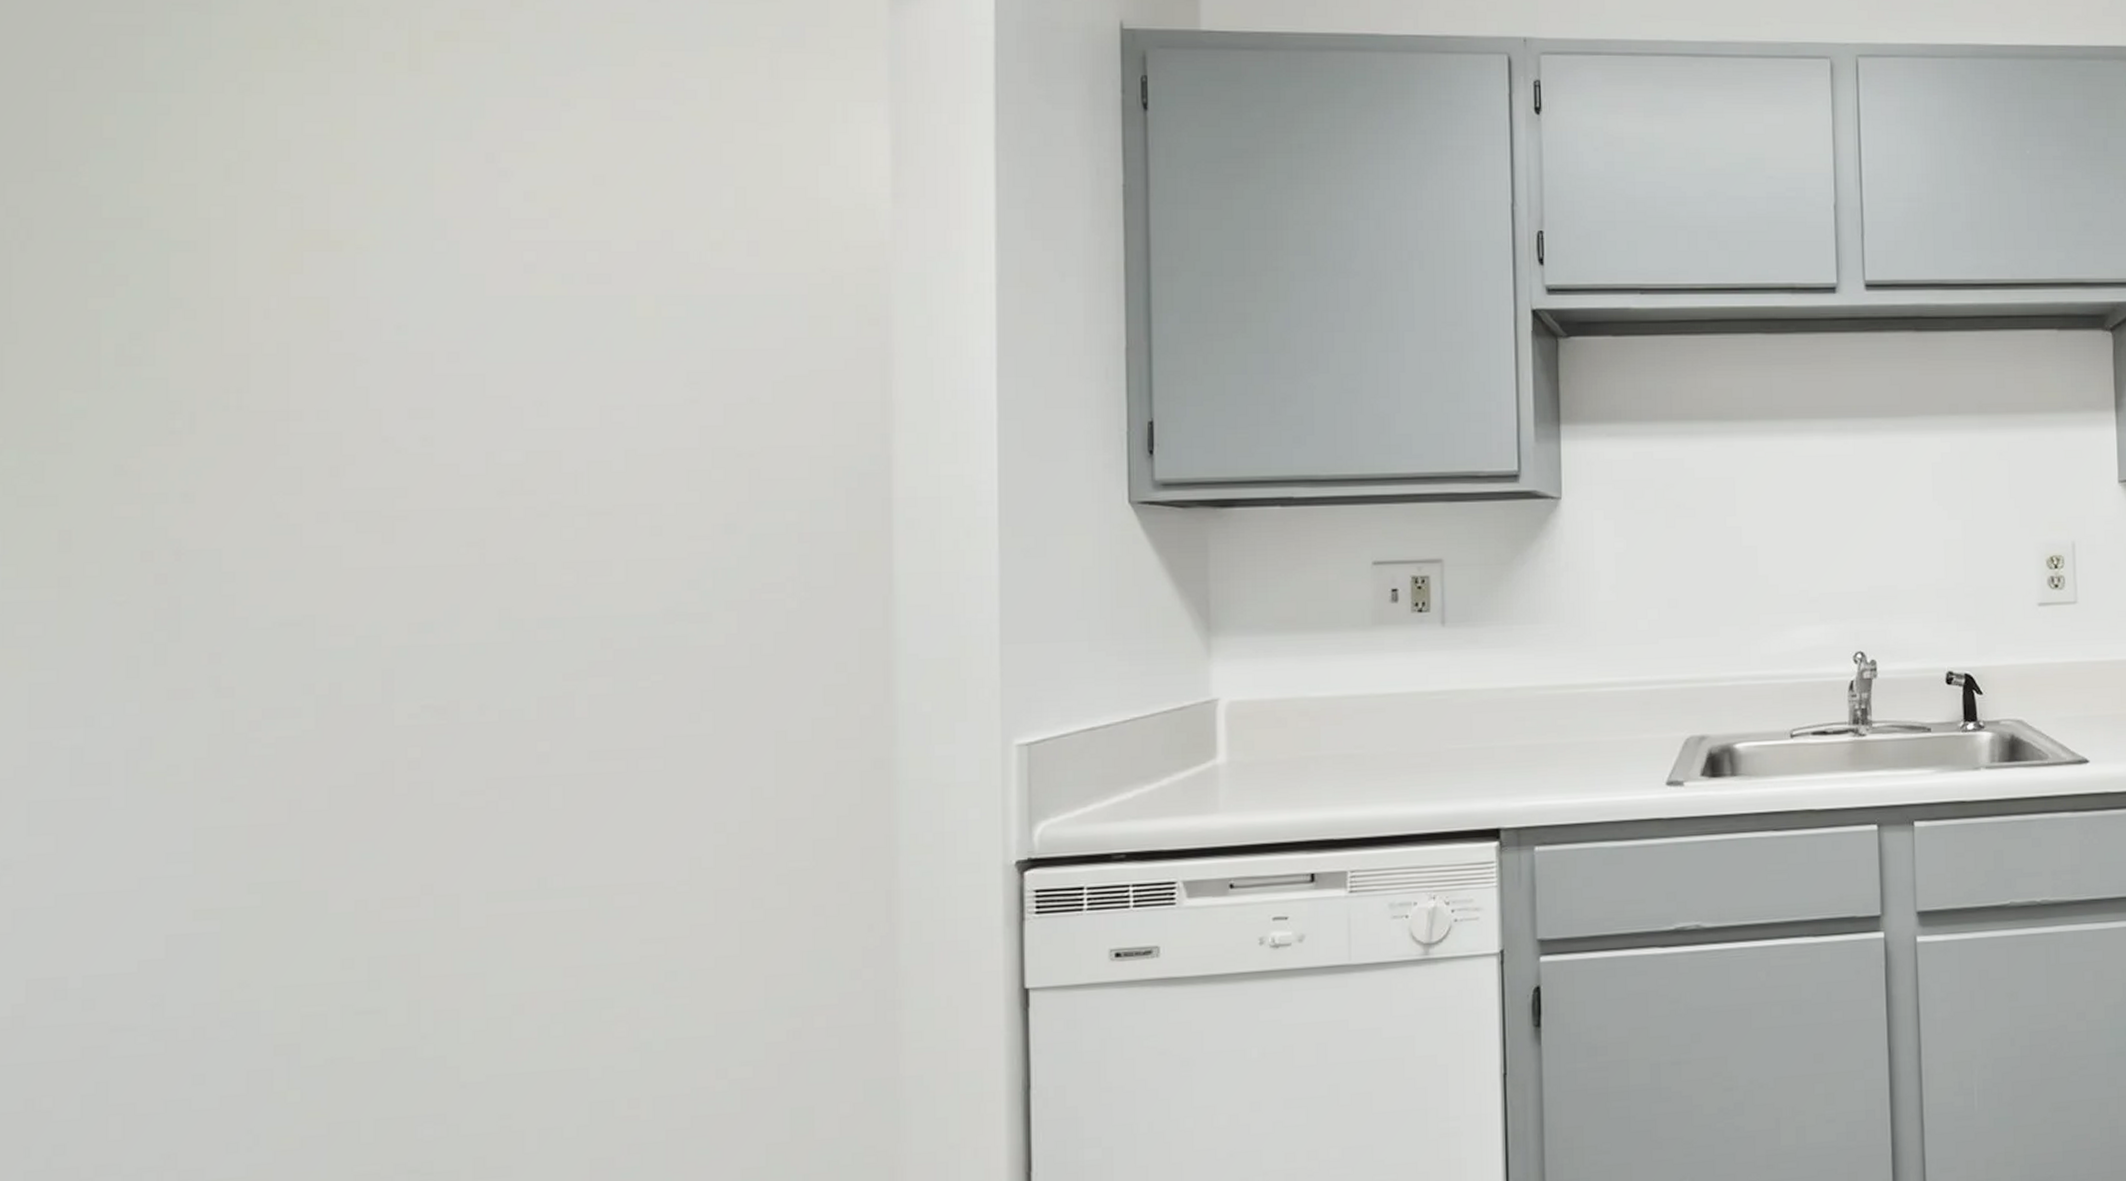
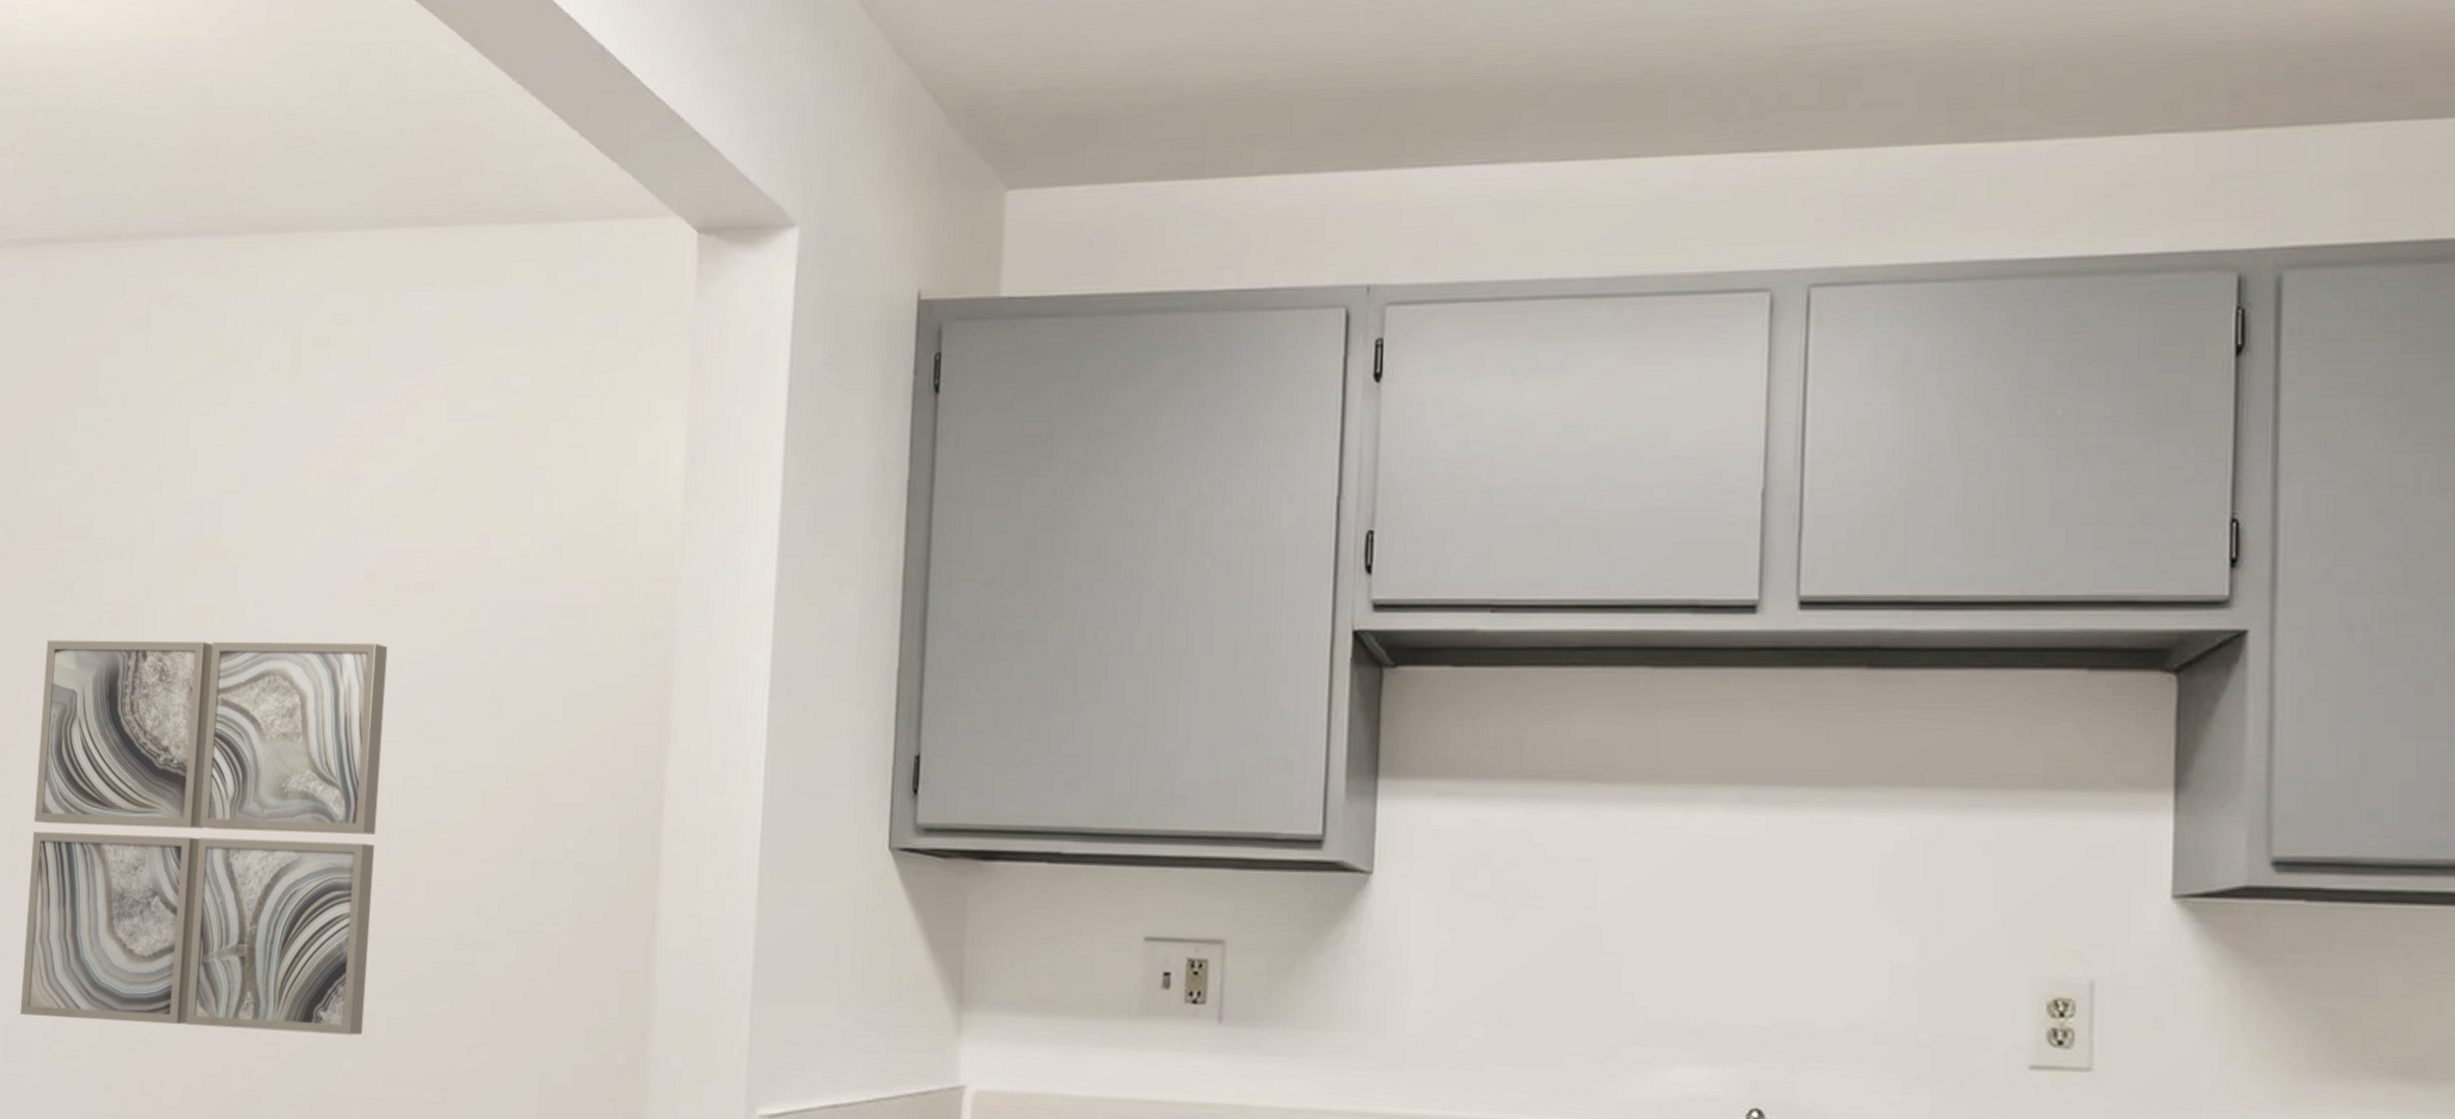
wall art: none [89,334,559,735] -> present [19,640,388,1036]

